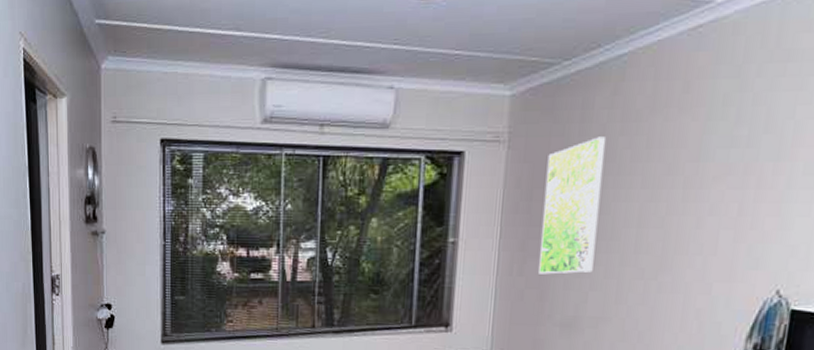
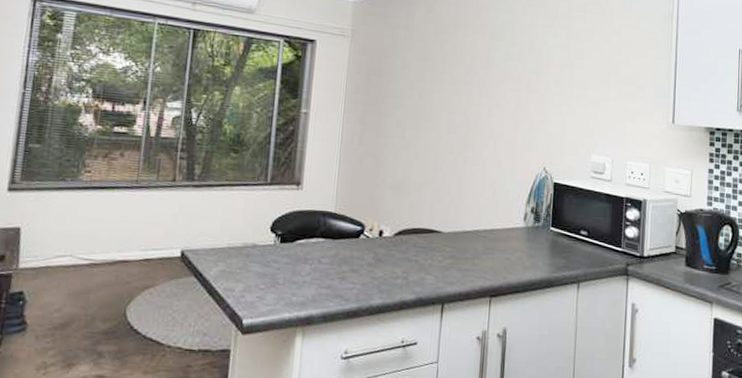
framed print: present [539,137,606,275] -> none [375,41,424,146]

